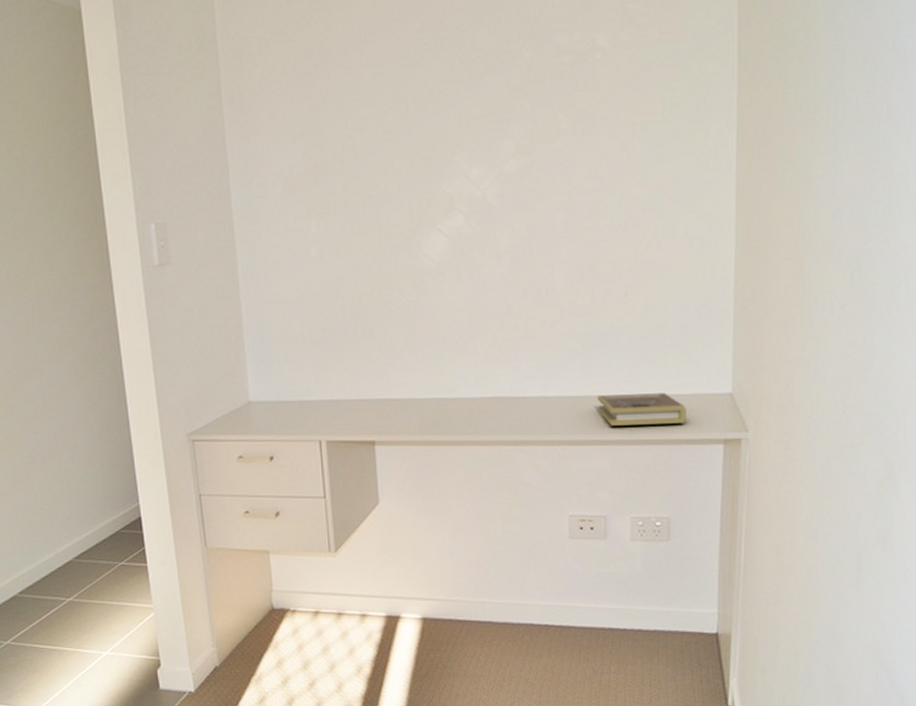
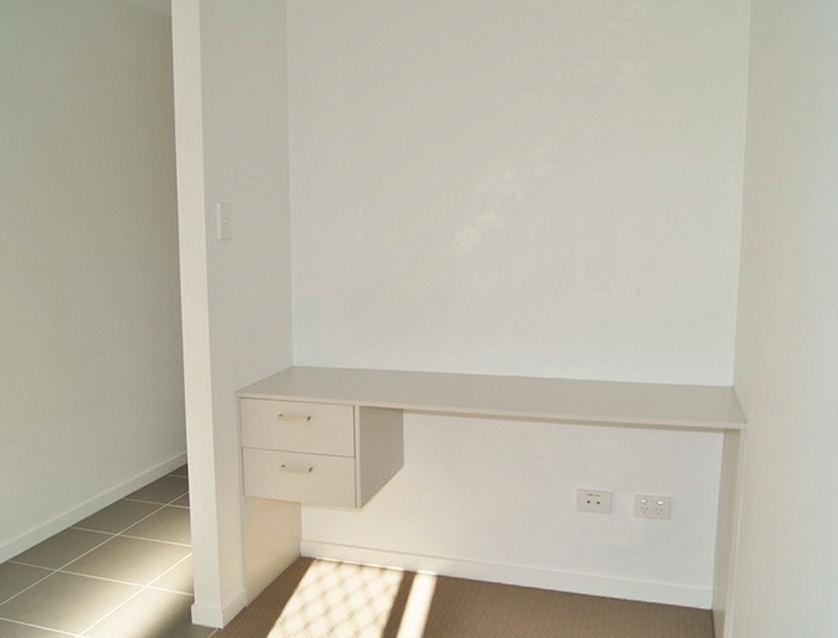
book: present [597,393,687,426] -> none [608,381,690,411]

